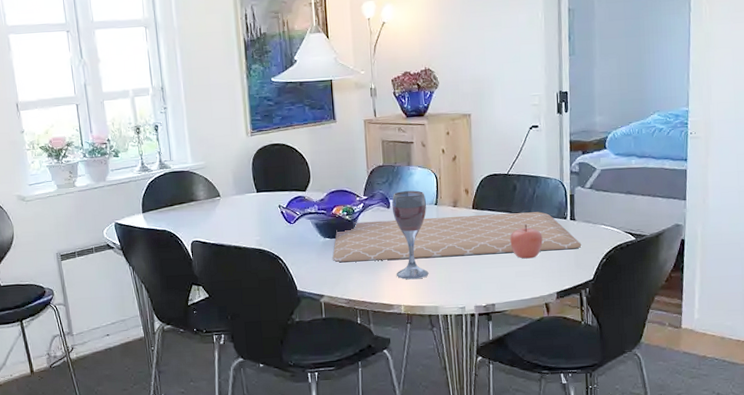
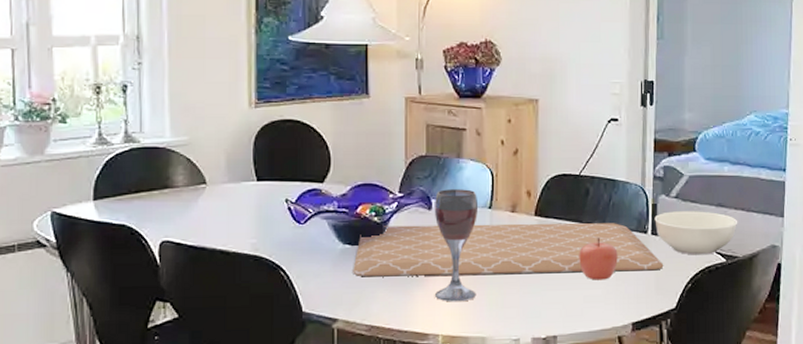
bowl: none [572,198,645,236] -> present [654,211,738,255]

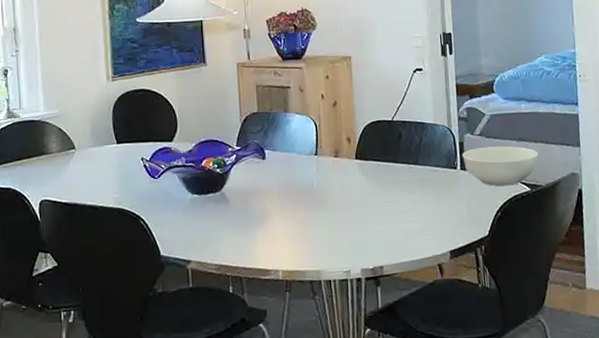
placemat: present [353,223,664,277] -> none [201,161,474,223]
cup: present [434,189,477,302] -> none [267,139,309,241]
fruit: present [579,238,618,280] -> none [397,175,433,214]

